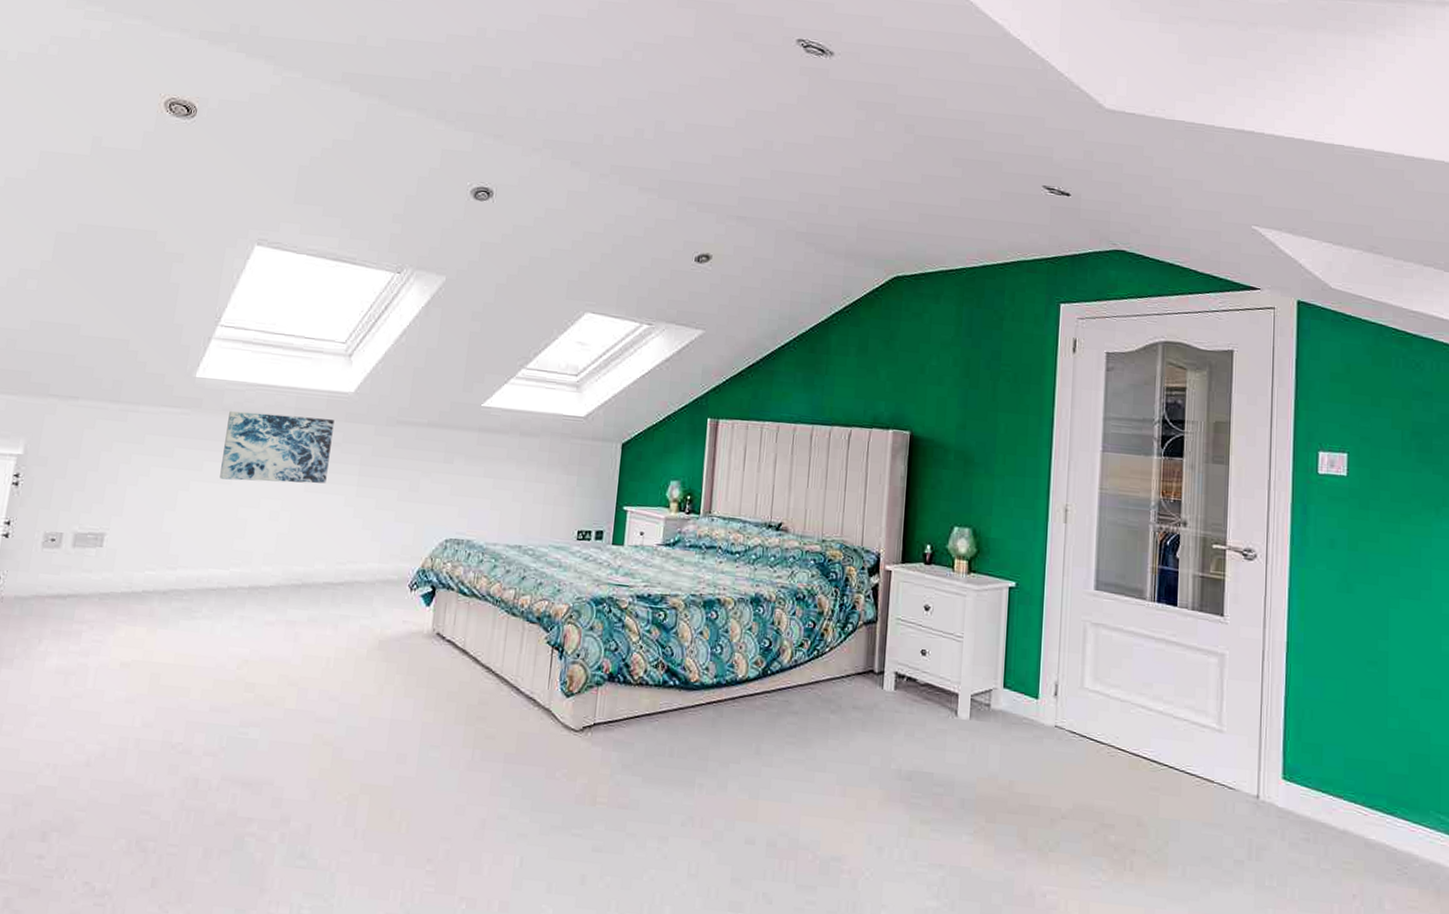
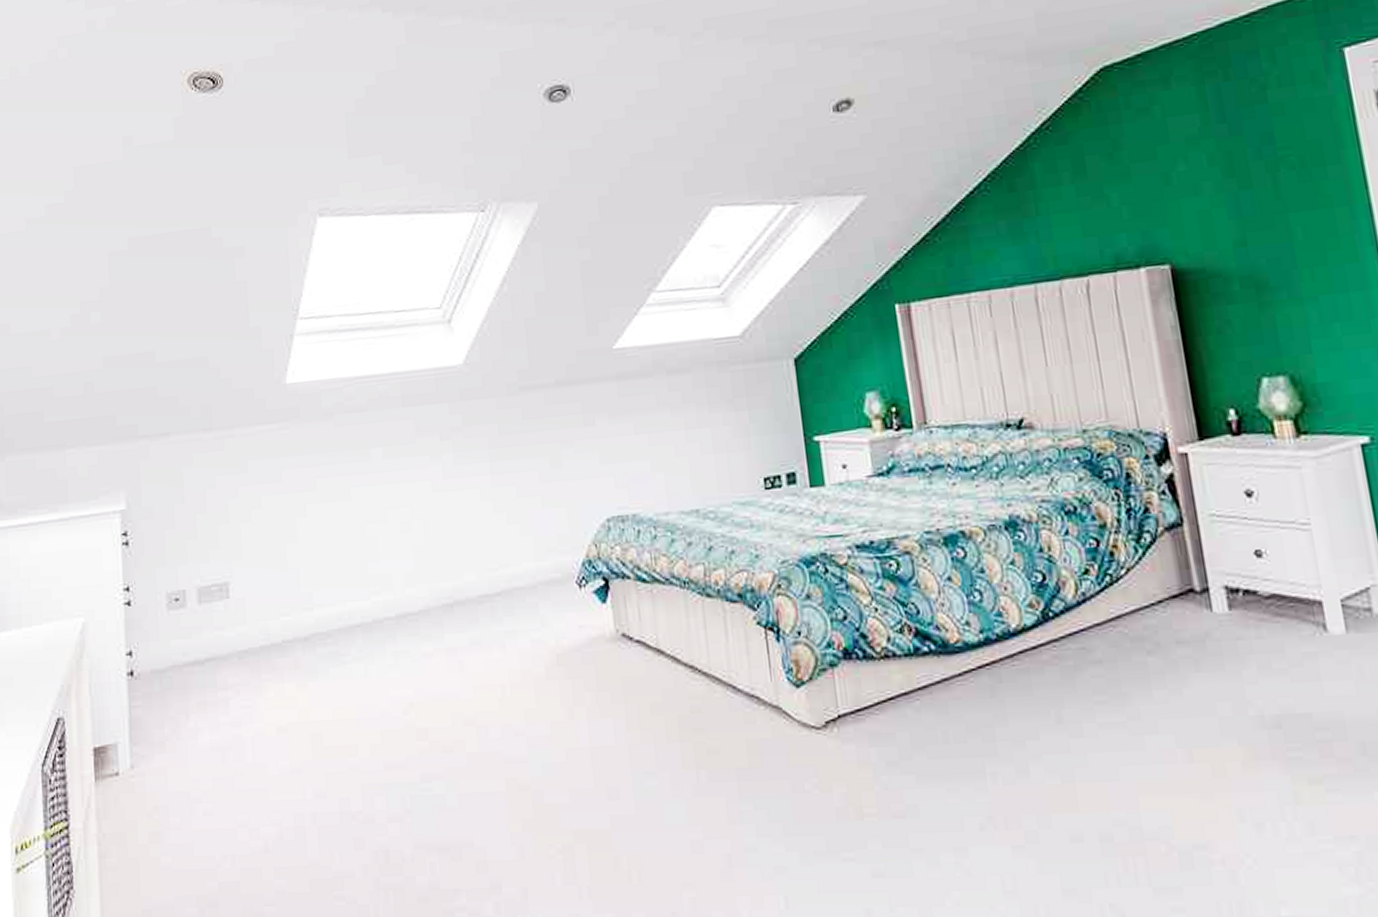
wall art: present [220,411,334,484] -> none [331,401,455,496]

